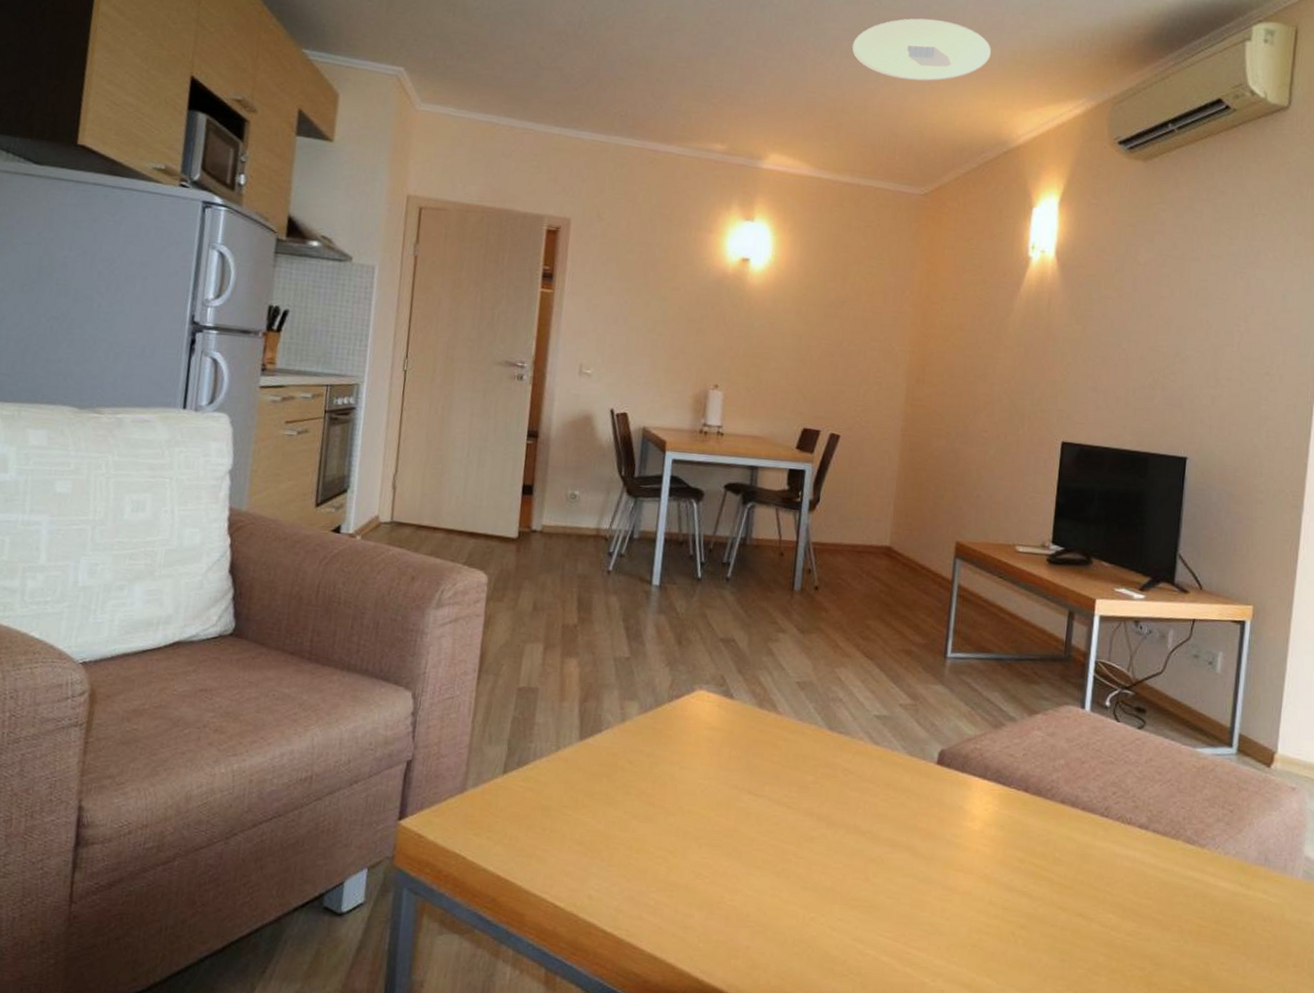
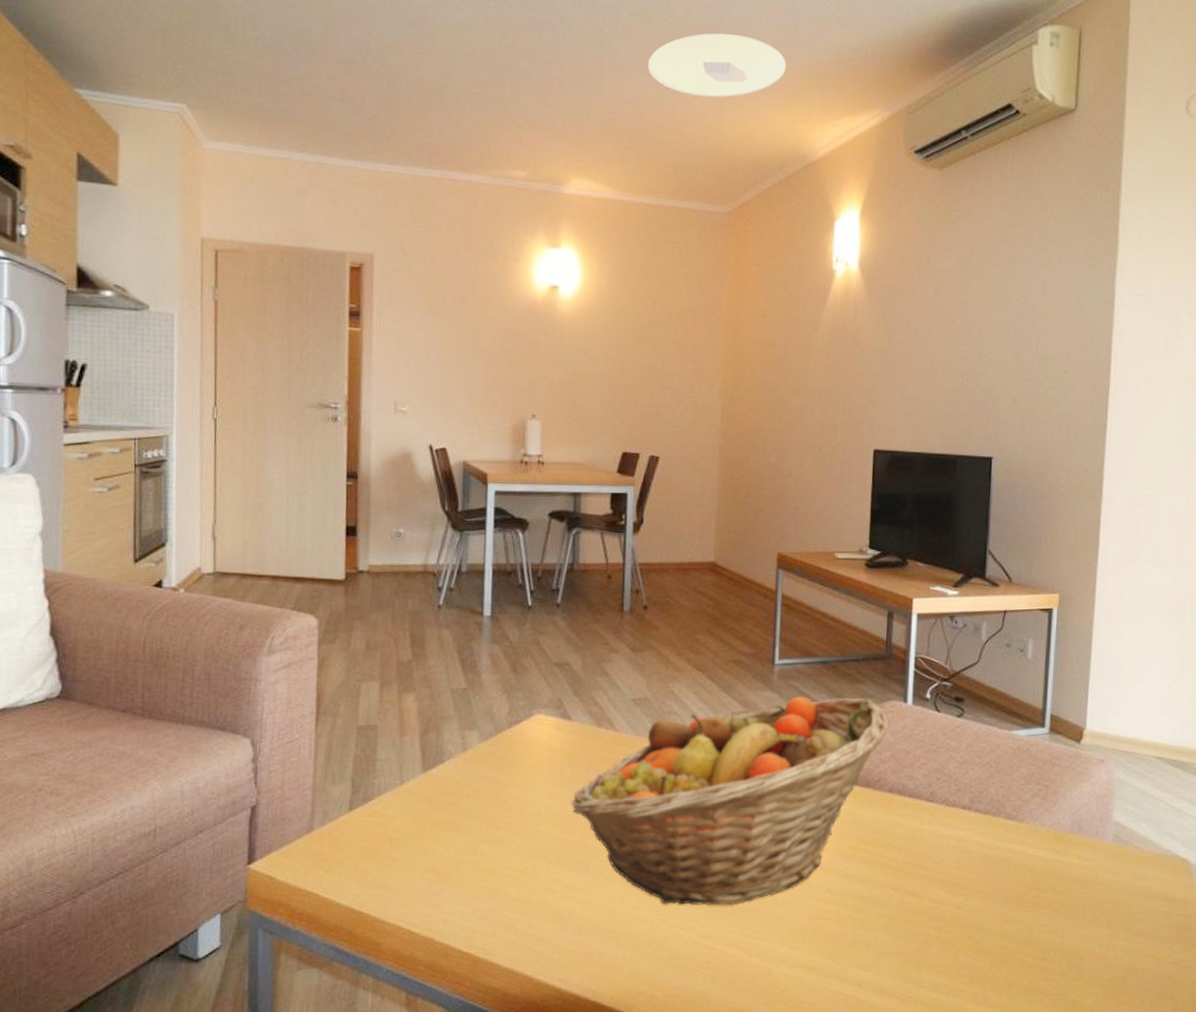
fruit basket: none [727,693,1064,910] -> present [571,696,889,906]

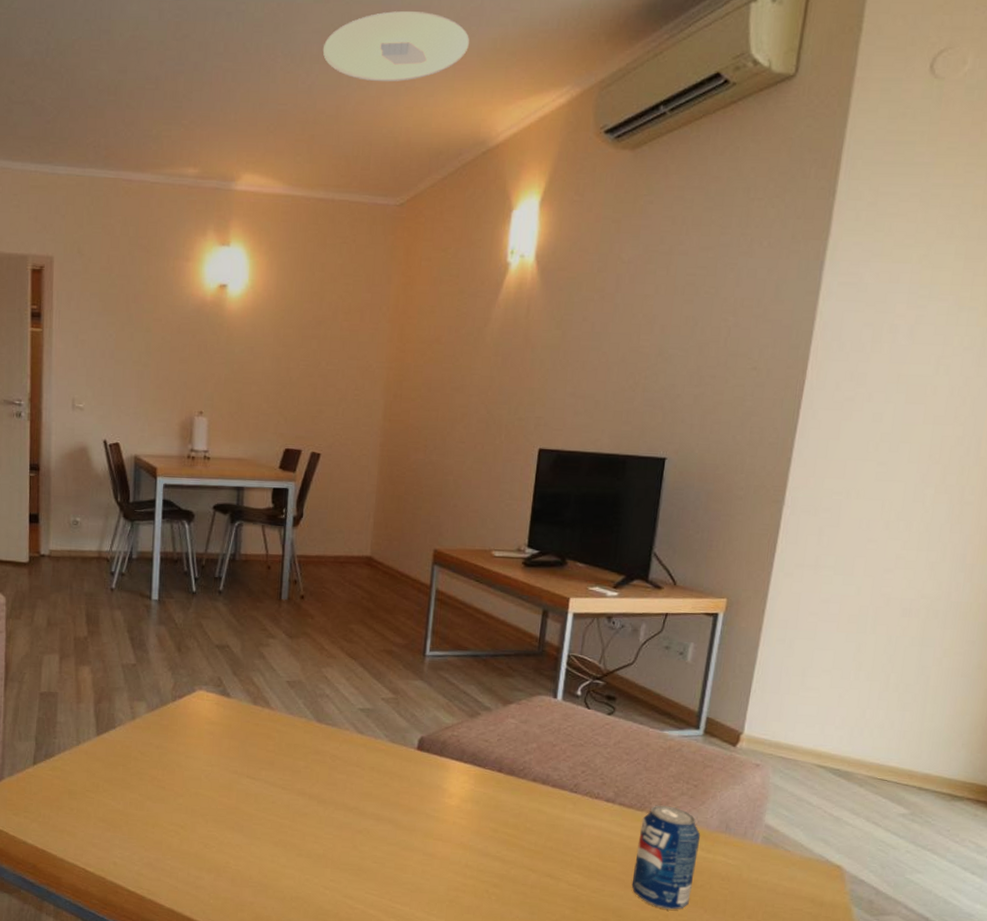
fruit basket: present [571,696,889,906] -> none [228,687,537,872]
beverage can: none [993,808,1055,920] -> present [631,804,701,910]

